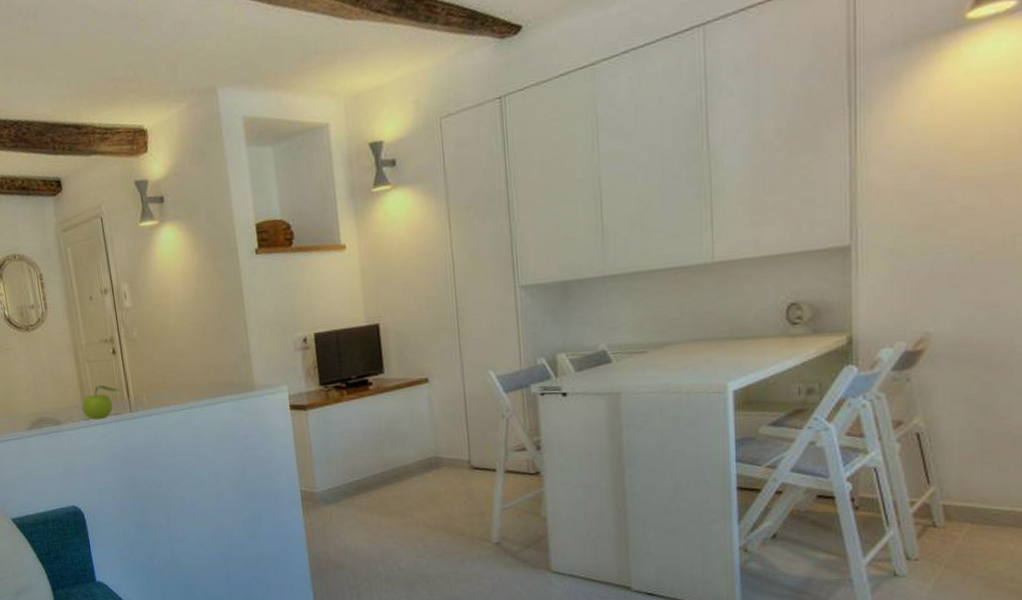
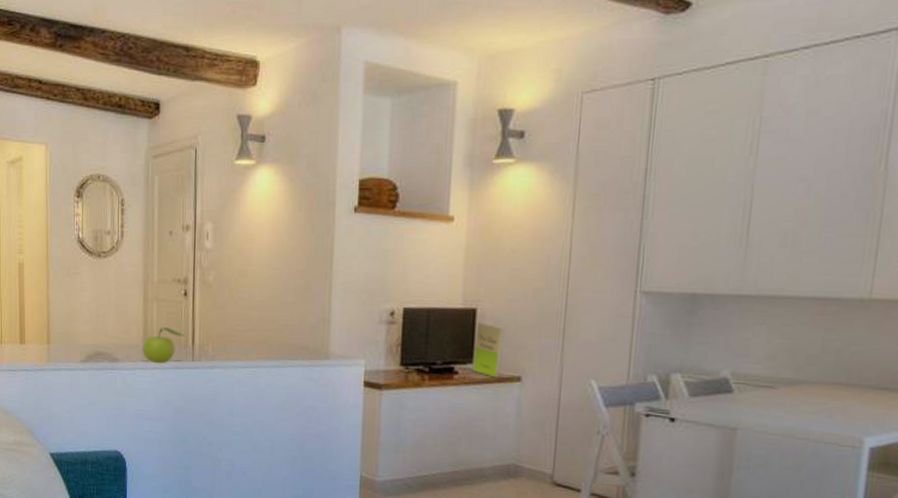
book: none [381,335,409,383] -> present [472,322,505,378]

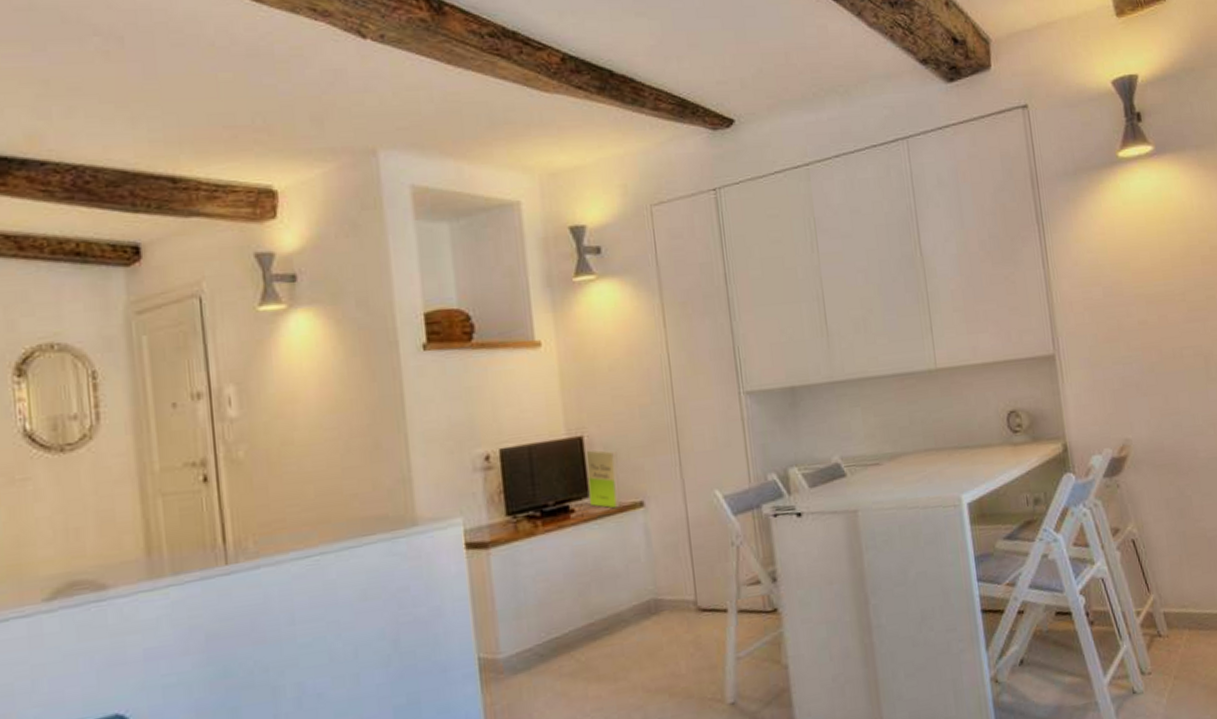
fruit: present [142,326,186,364] -> none [145,527,212,580]

